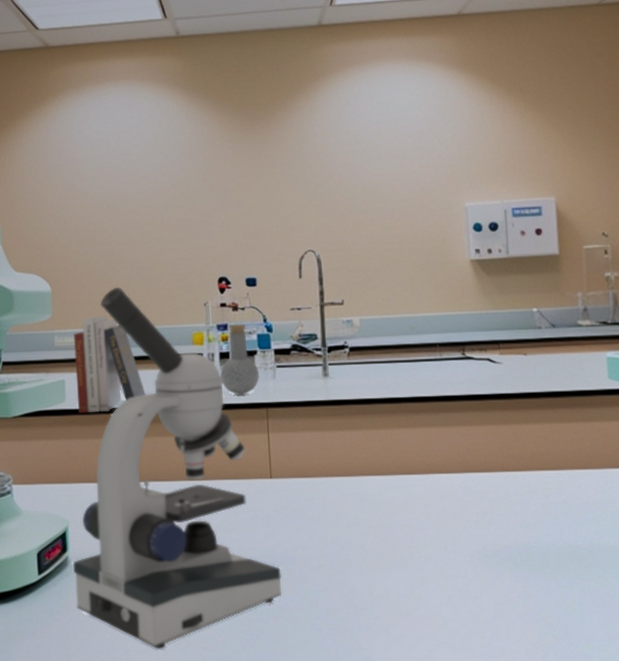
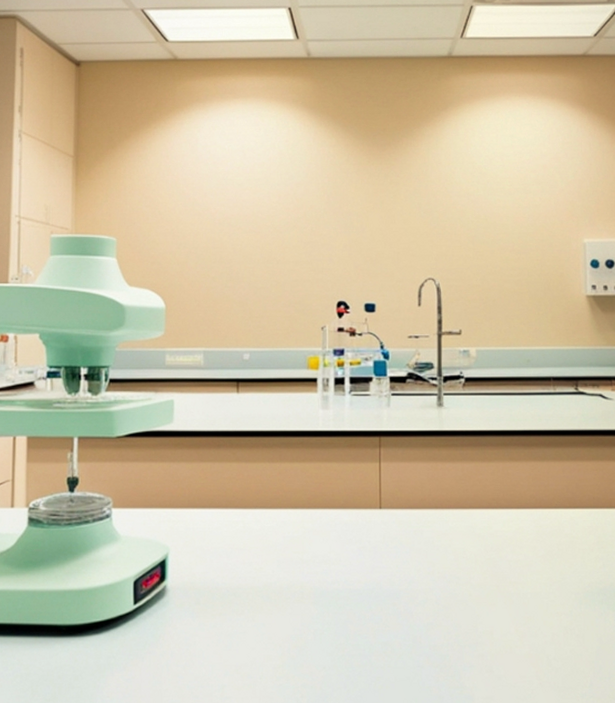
microscope: present [73,287,281,649] -> none [171,306,386,685]
books: present [73,315,146,414] -> none [185,335,257,436]
flask: present [220,323,260,396] -> none [335,349,374,423]

